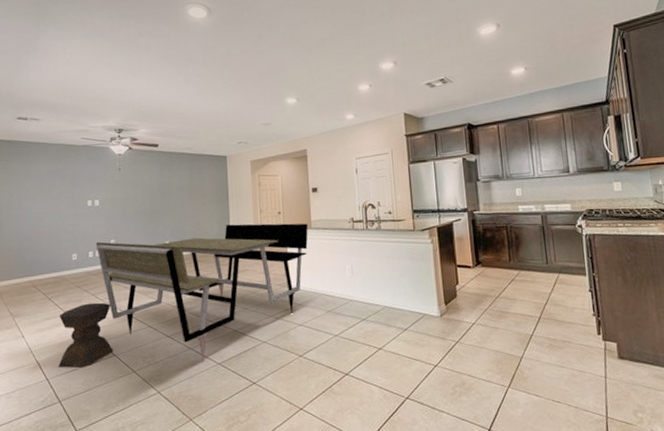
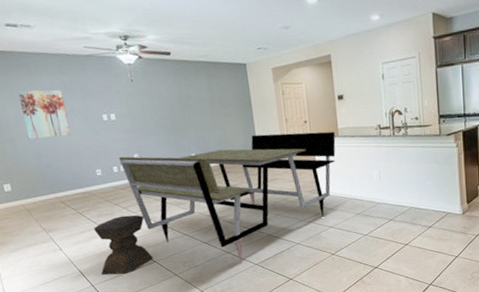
wall art: none [16,175,55,222] -> present [18,89,71,139]

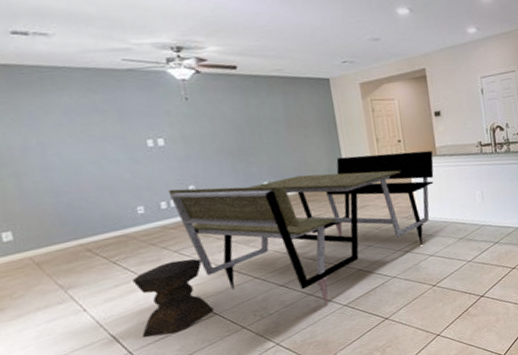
wall art: present [18,89,71,139] -> none [27,110,103,174]

